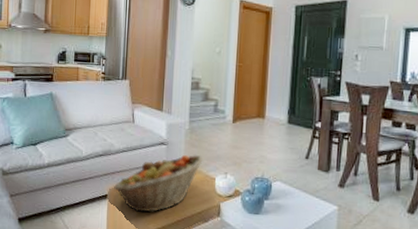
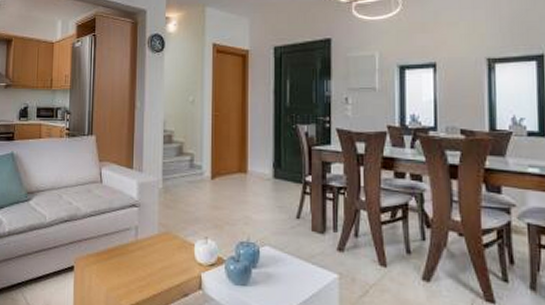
fruit basket: present [114,154,203,212] -> none [81,216,180,286]

